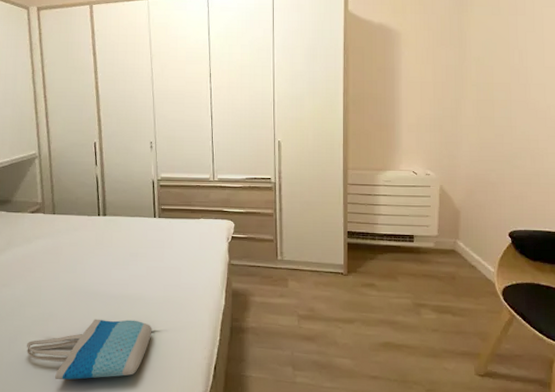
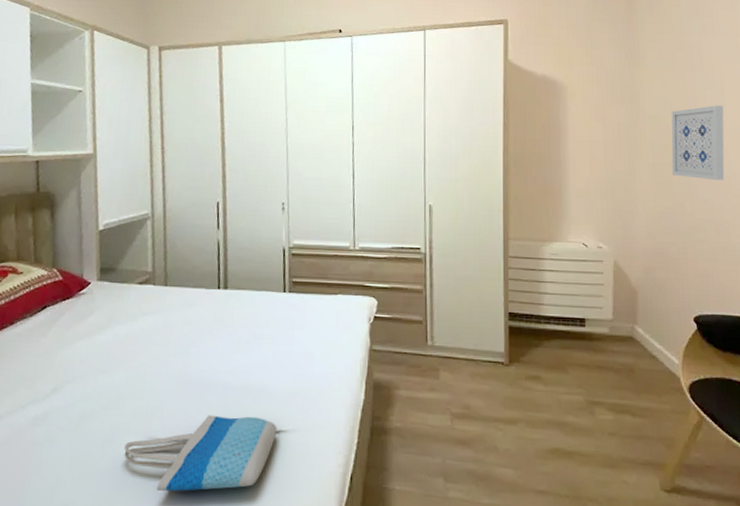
wall art: none [494,46,543,114] -> present [671,105,725,181]

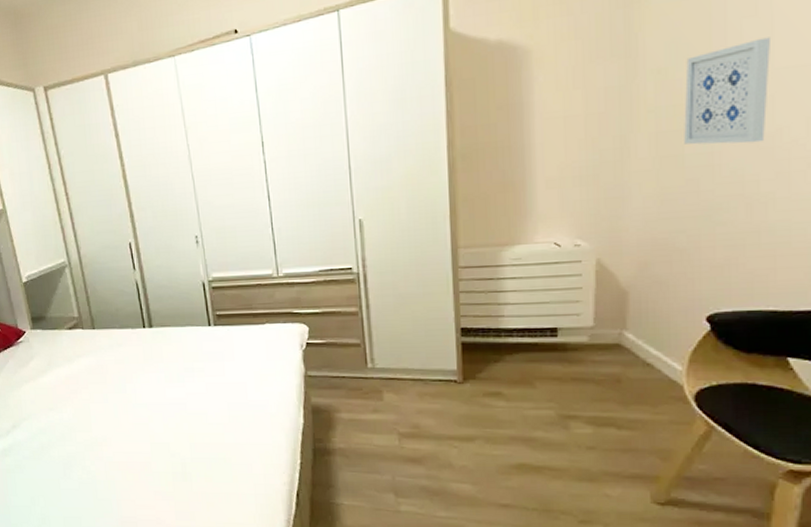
tote bag: present [124,415,277,492] -> none [83,442,220,507]

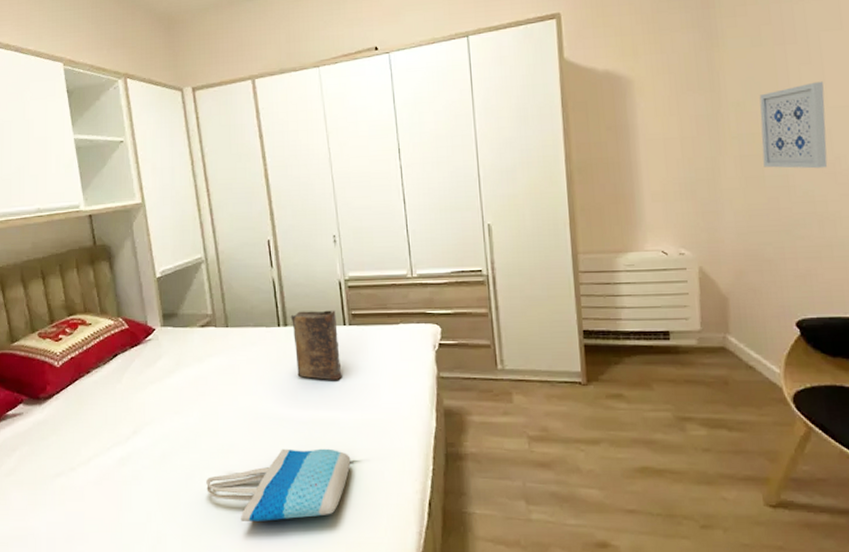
tote bag: none [83,442,220,507] -> present [206,448,351,521]
book: none [155,310,209,379] -> present [290,309,342,380]

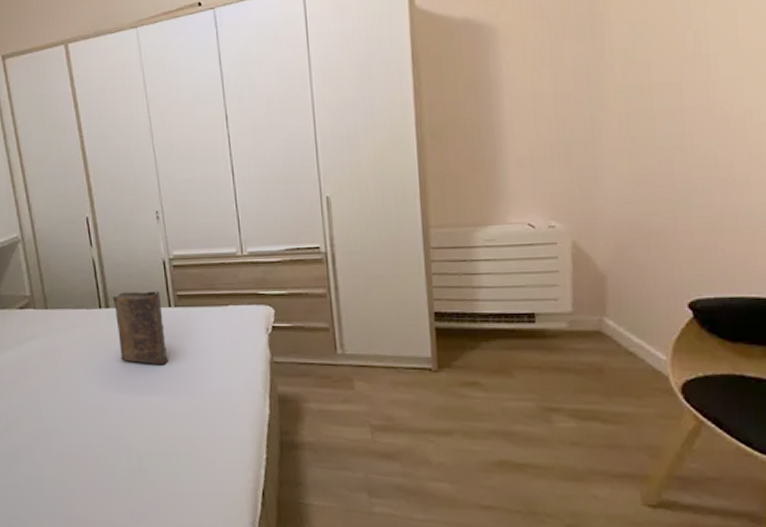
tote bag: present [206,448,351,521] -> none [30,434,179,507]
wall art: present [759,81,828,169] -> none [652,20,736,126]

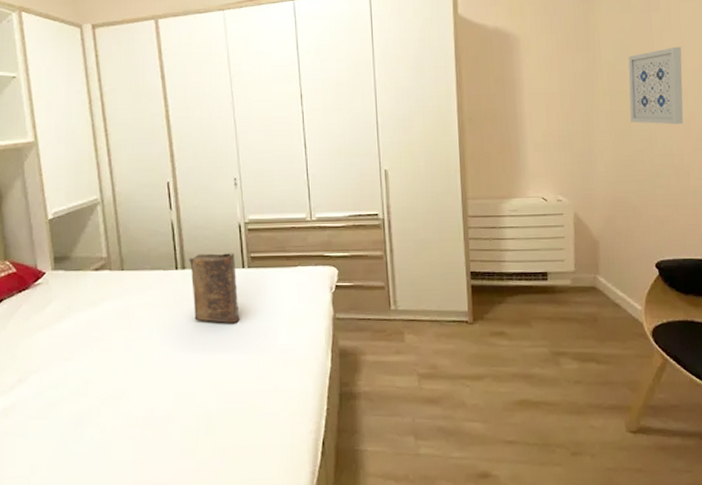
wall art: none [652,20,736,126] -> present [628,46,684,125]

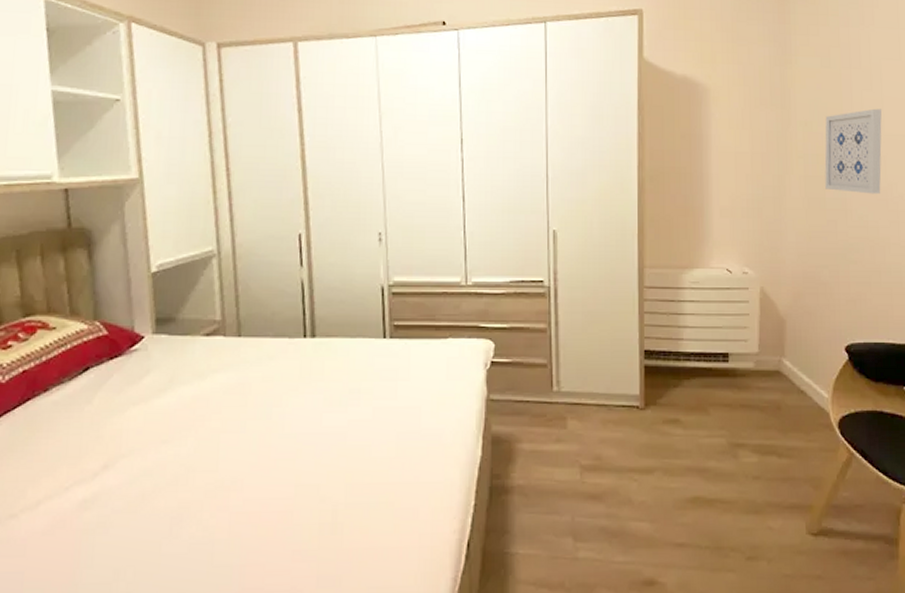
book: present [189,252,240,323] -> none [320,318,378,402]

